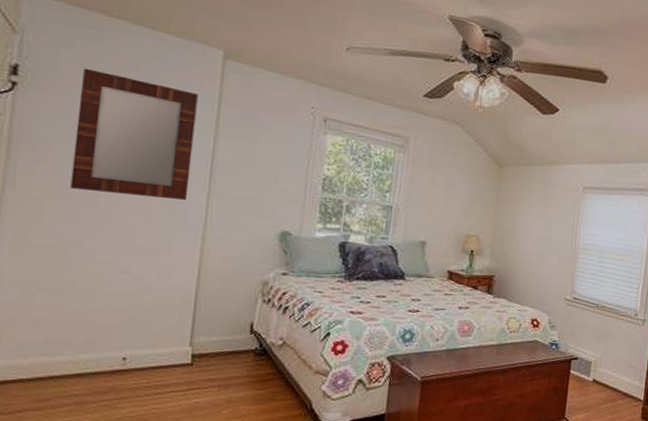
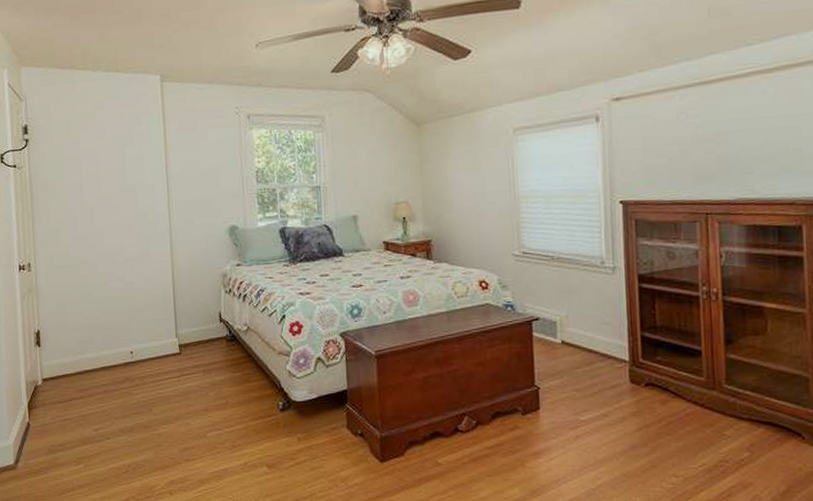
home mirror: present [70,68,198,200] -> none [68,116,154,216]

